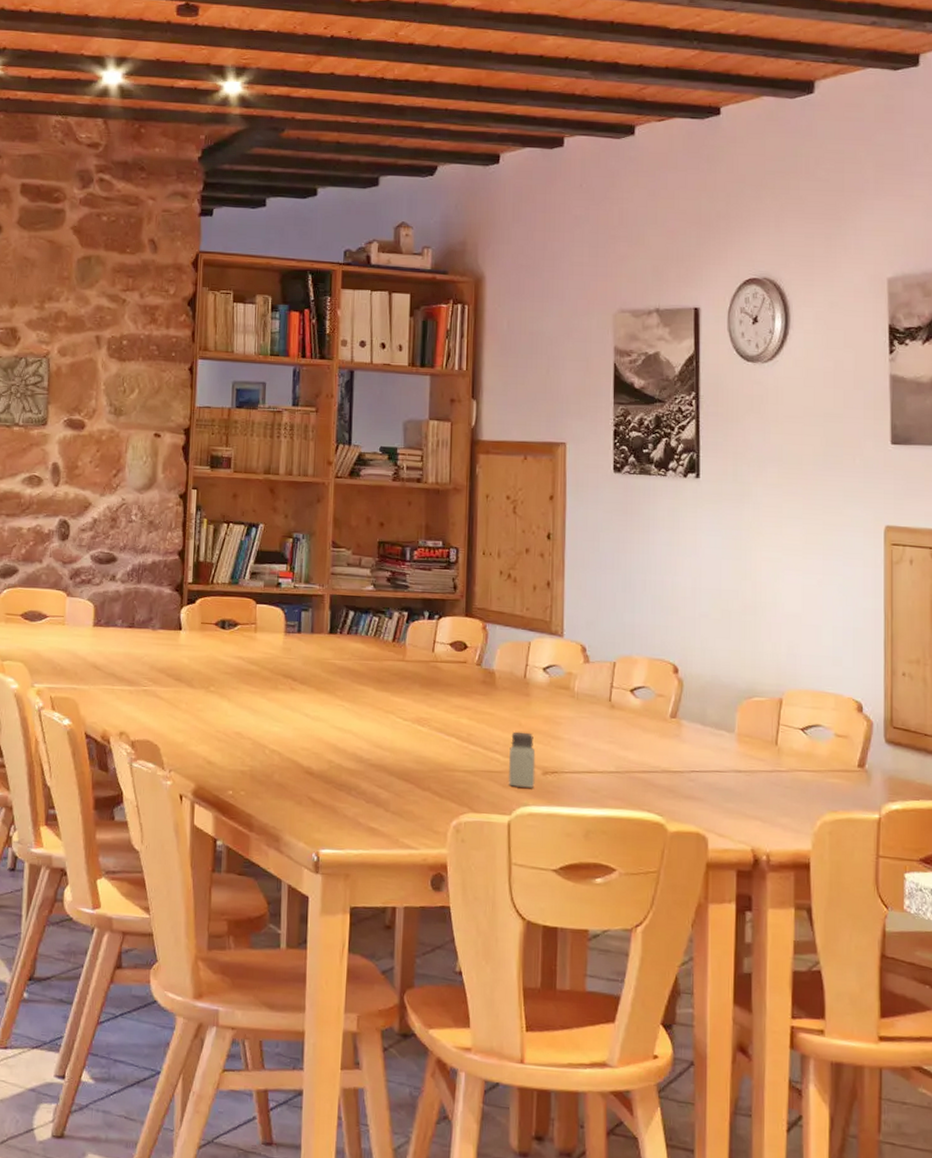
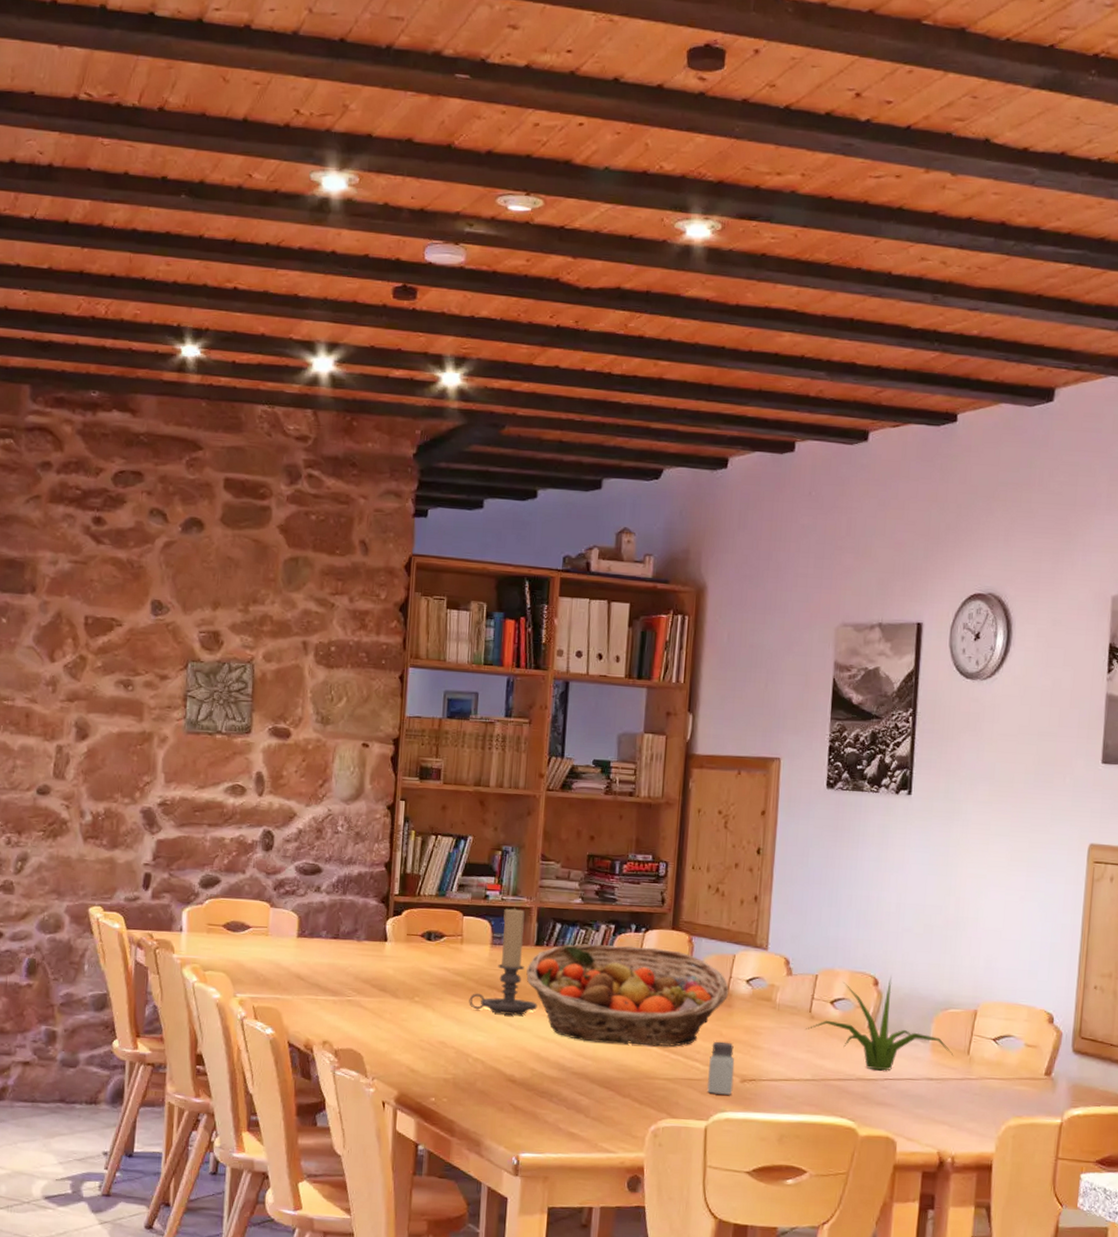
candle holder: none [264,595,333,706] -> present [469,908,538,1016]
fruit basket: none [321,631,526,737] -> present [526,944,729,1047]
plant: none [606,663,761,762] -> present [806,976,954,1071]

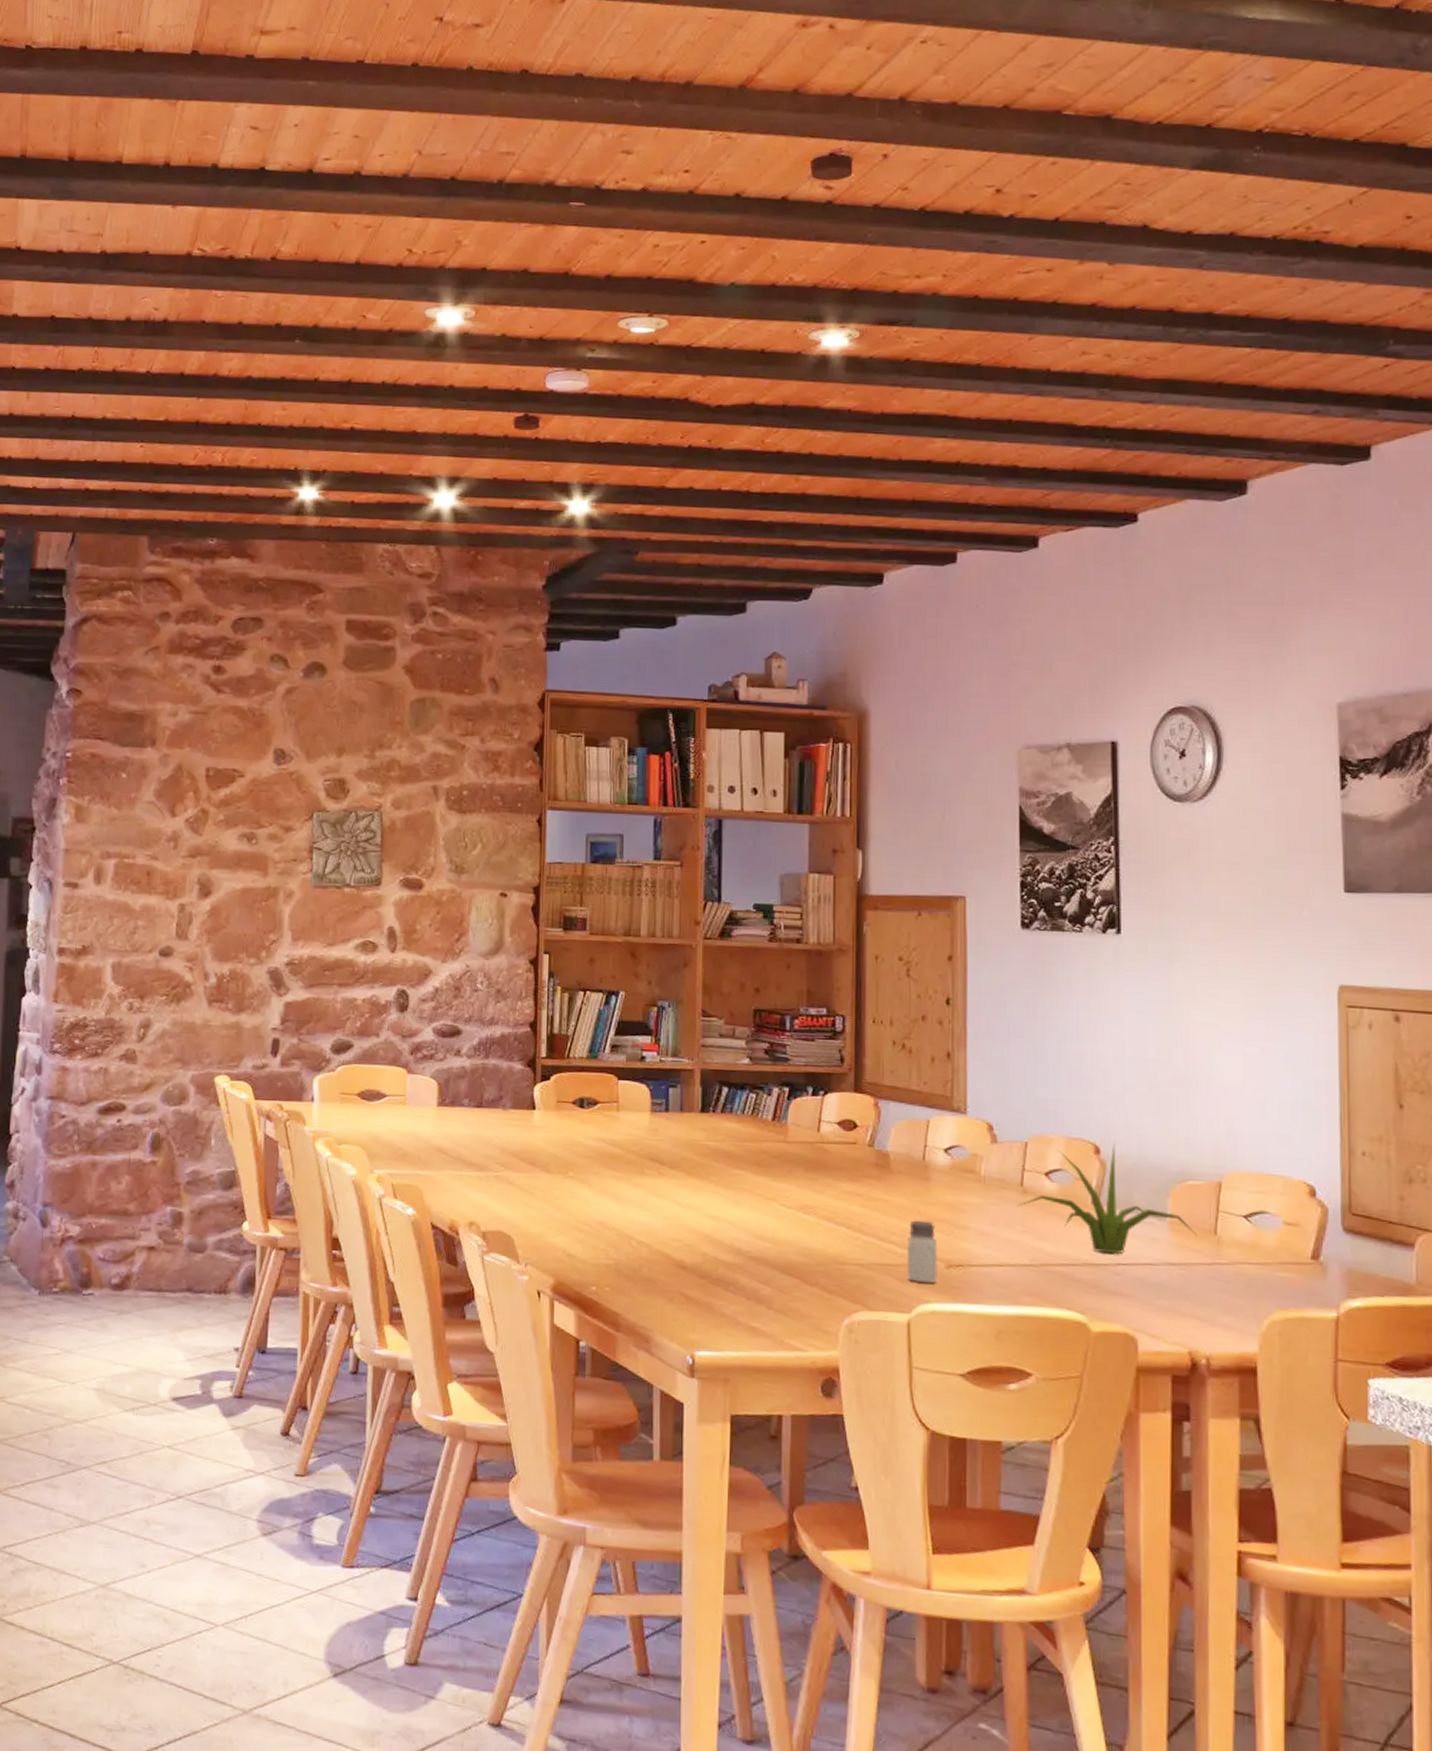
candle holder: present [469,908,538,1016] -> none [629,1070,706,1192]
fruit basket: present [526,944,729,1047] -> none [692,1109,925,1227]

